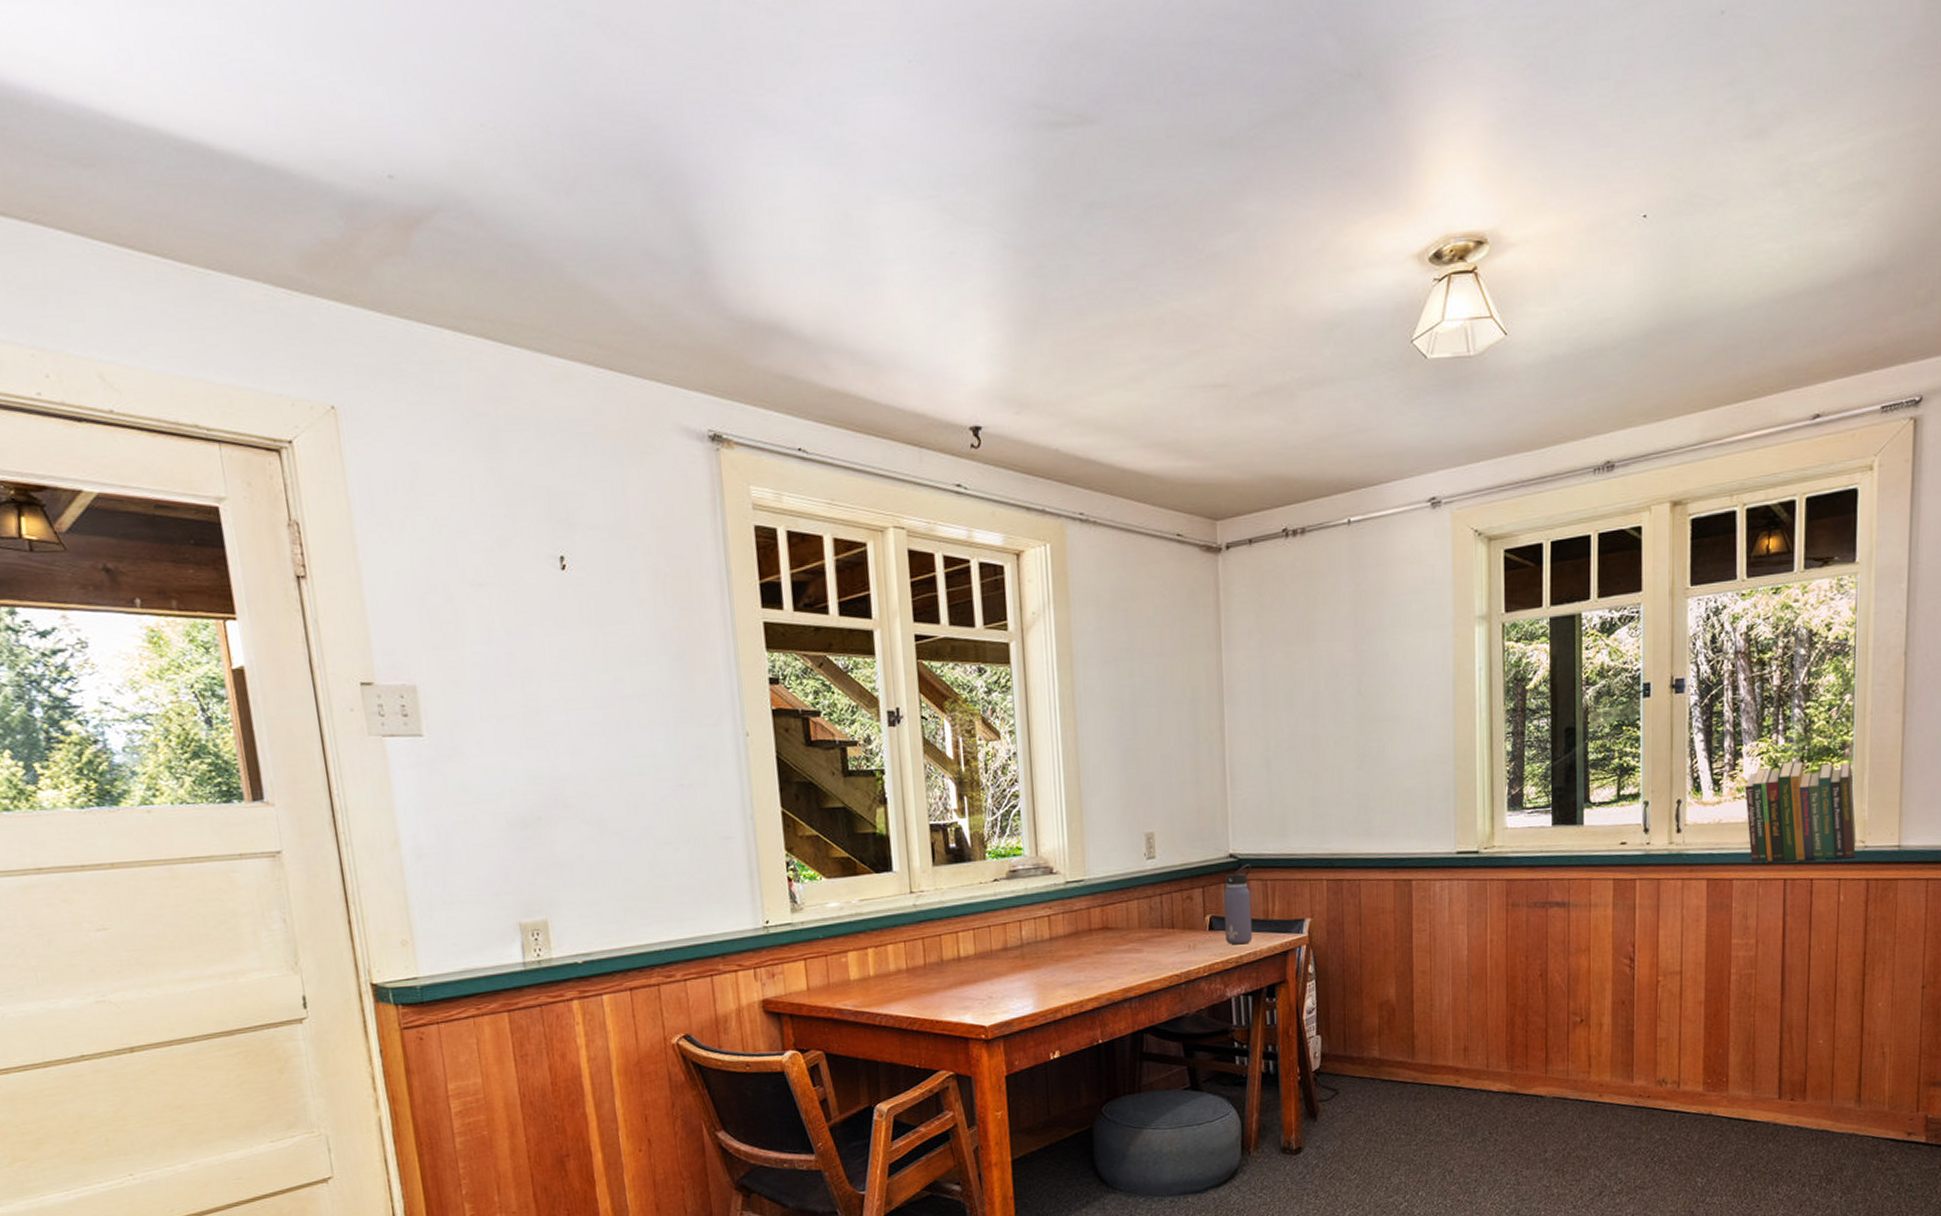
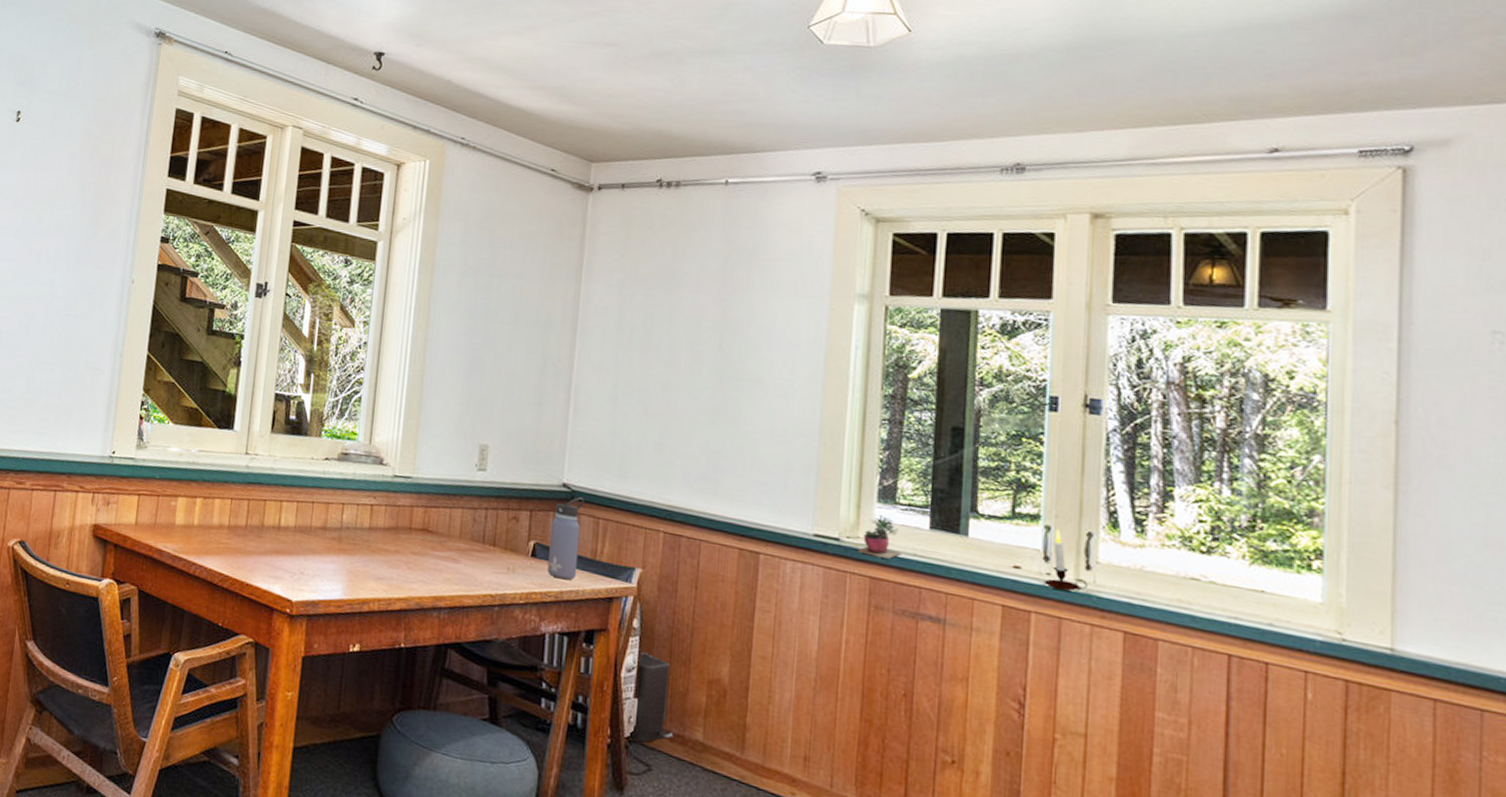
pedal bin: none [1316,991,1354,1072] -> present [630,649,674,743]
succulent plant: none [1494,822,1531,861] -> present [857,515,902,559]
candle: none [1645,803,1679,856] -> present [1044,529,1088,592]
books: present [1745,761,1856,862] -> none [1176,516,1330,651]

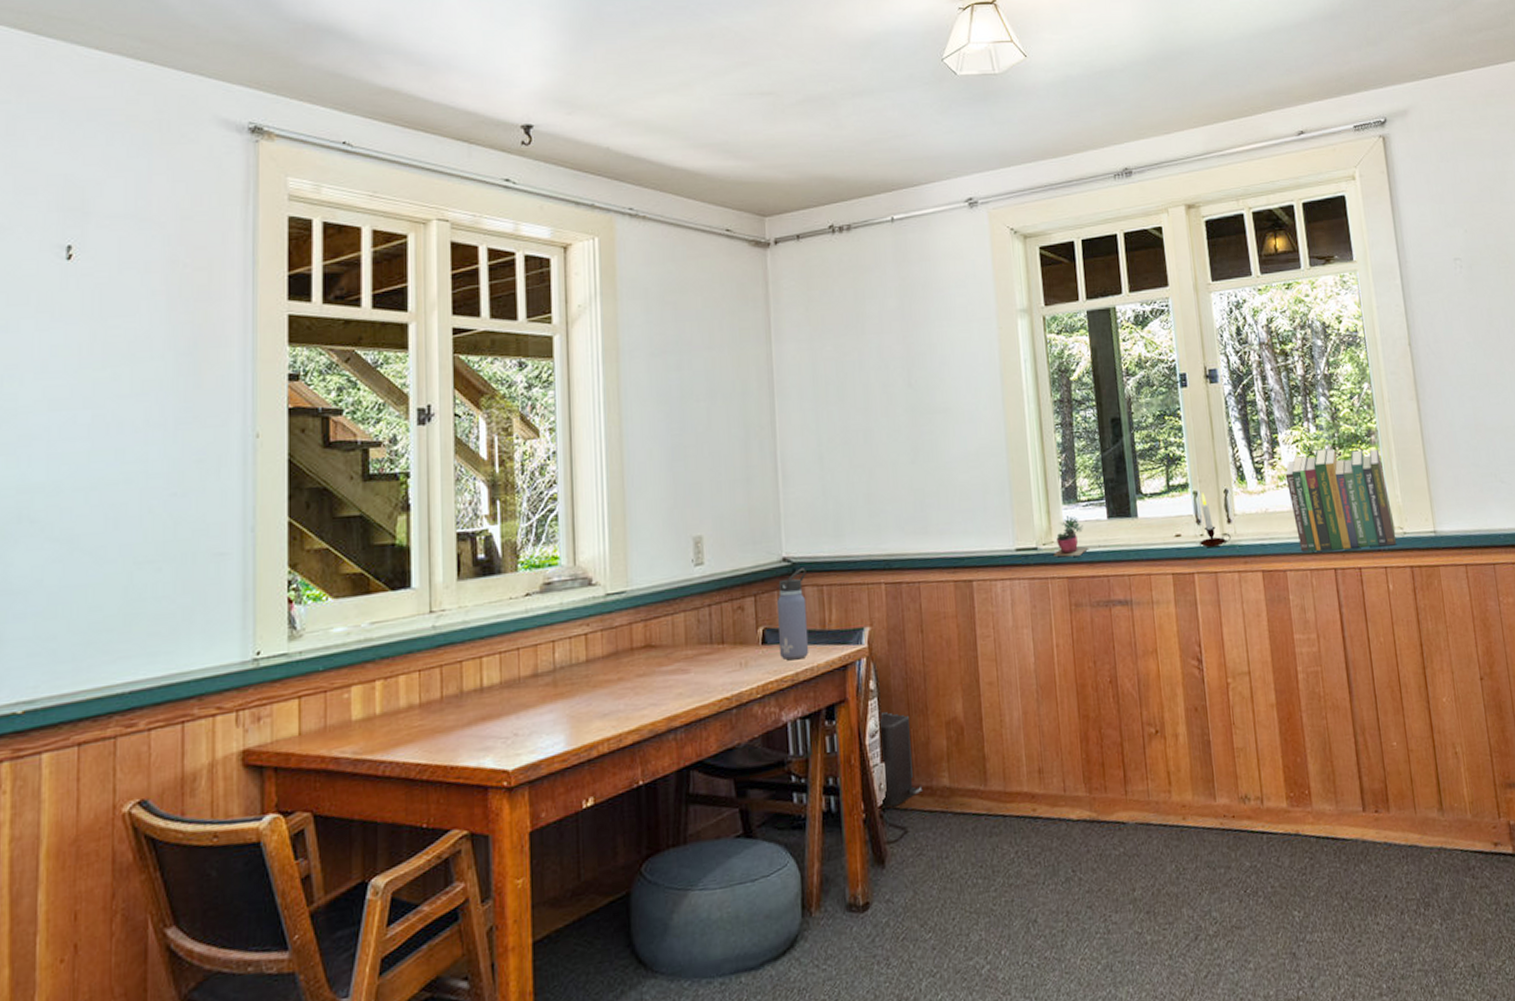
books: none [1176,516,1330,651] -> present [1285,448,1397,552]

